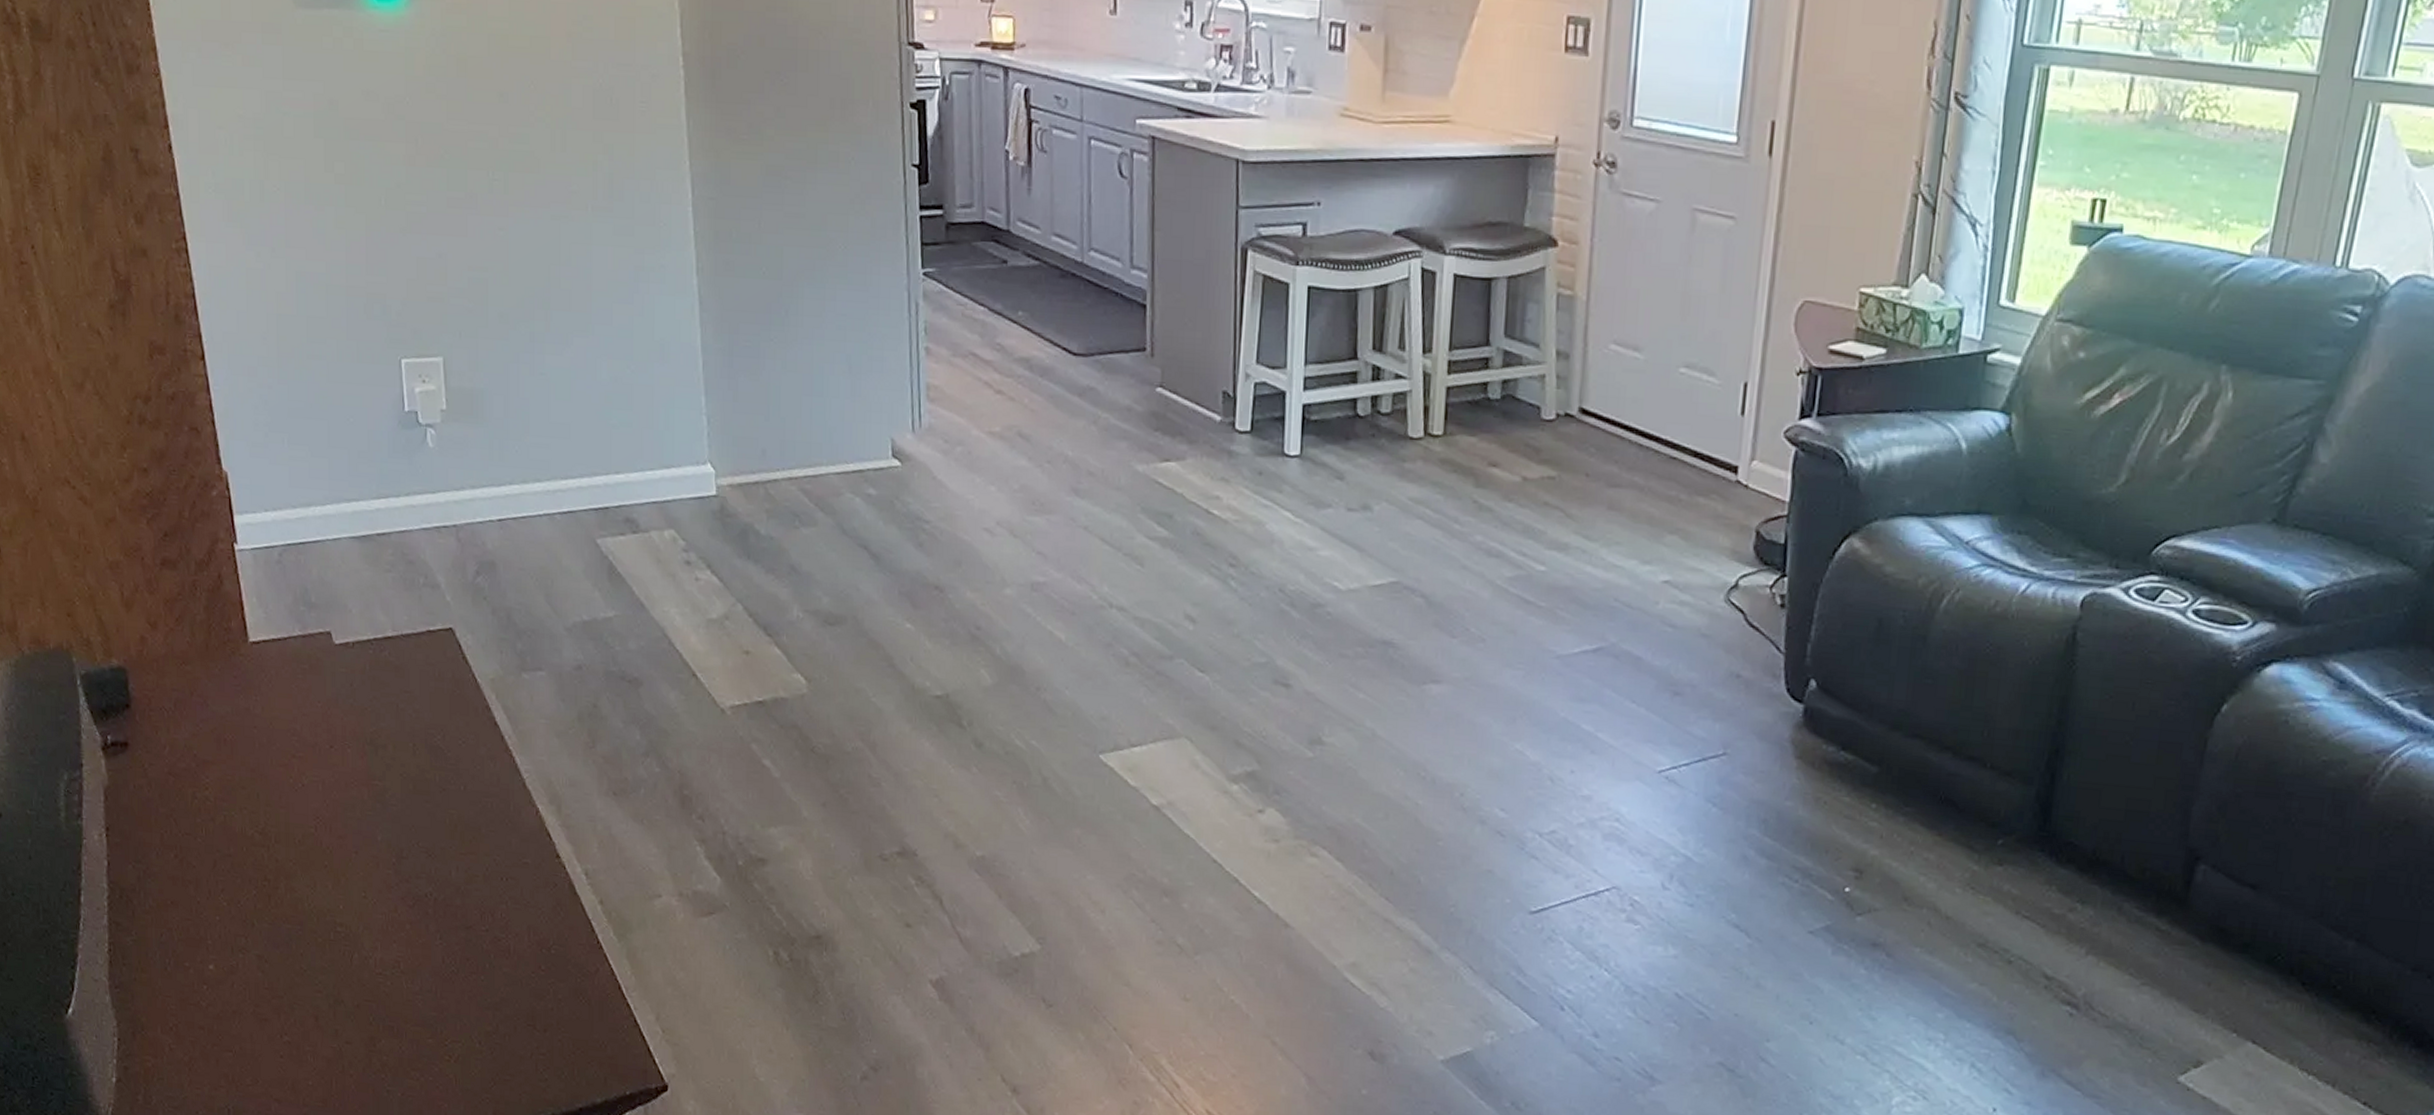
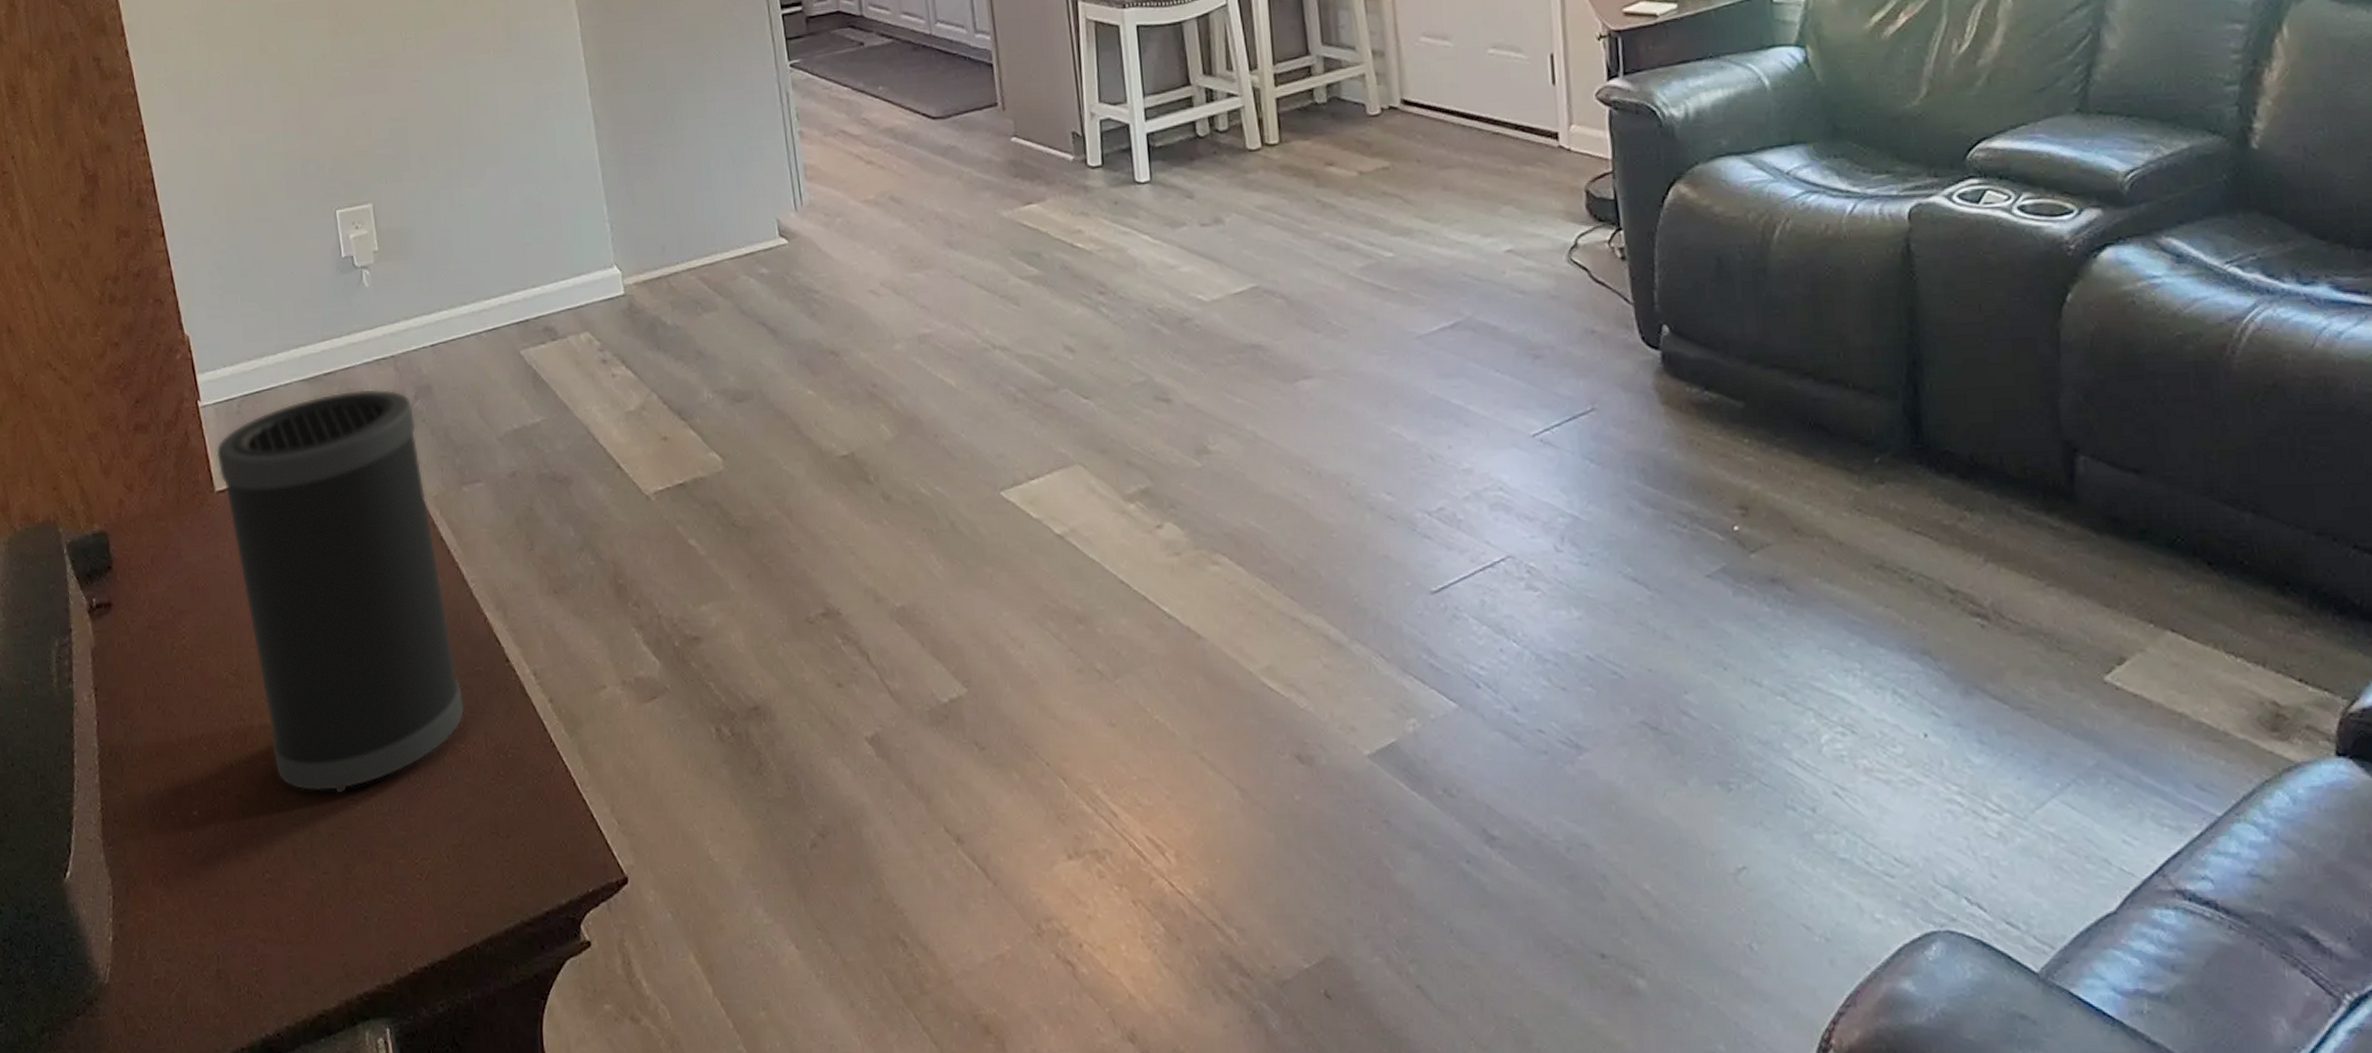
speaker: none [252,555,508,967] -> present [216,388,465,794]

